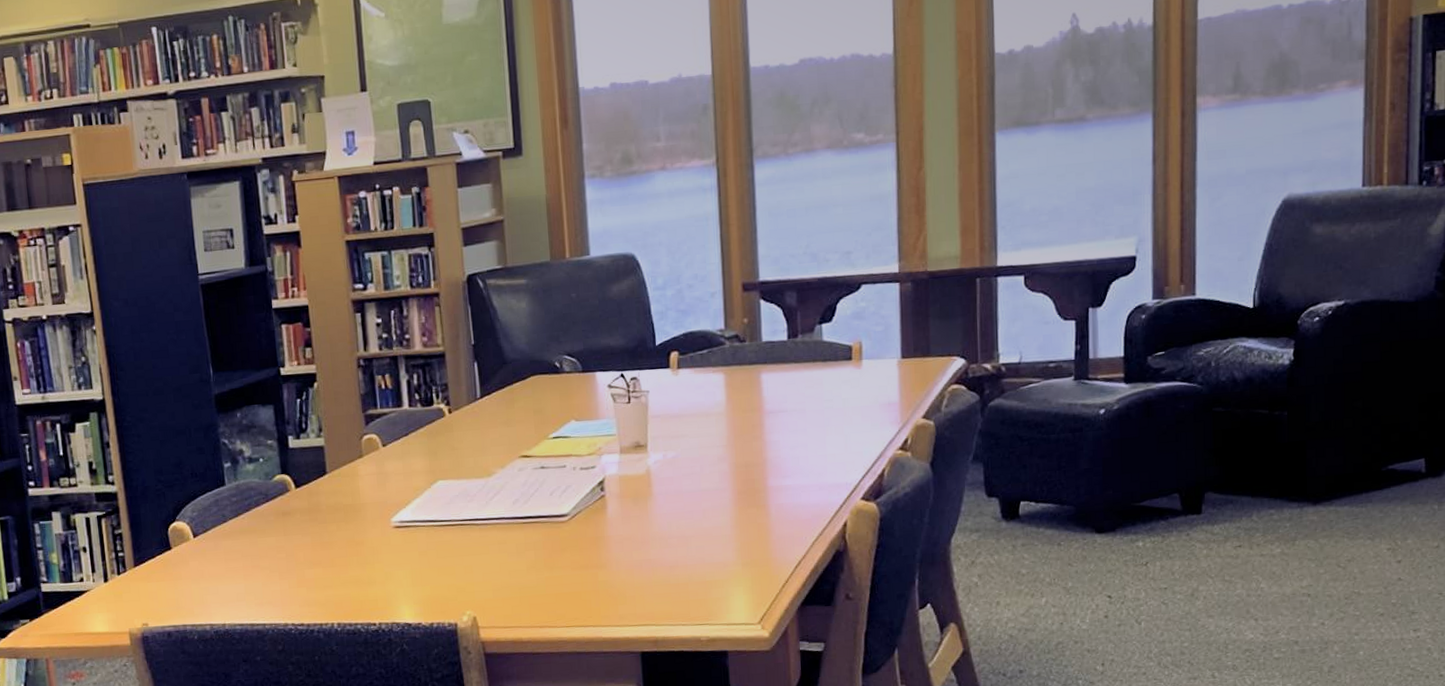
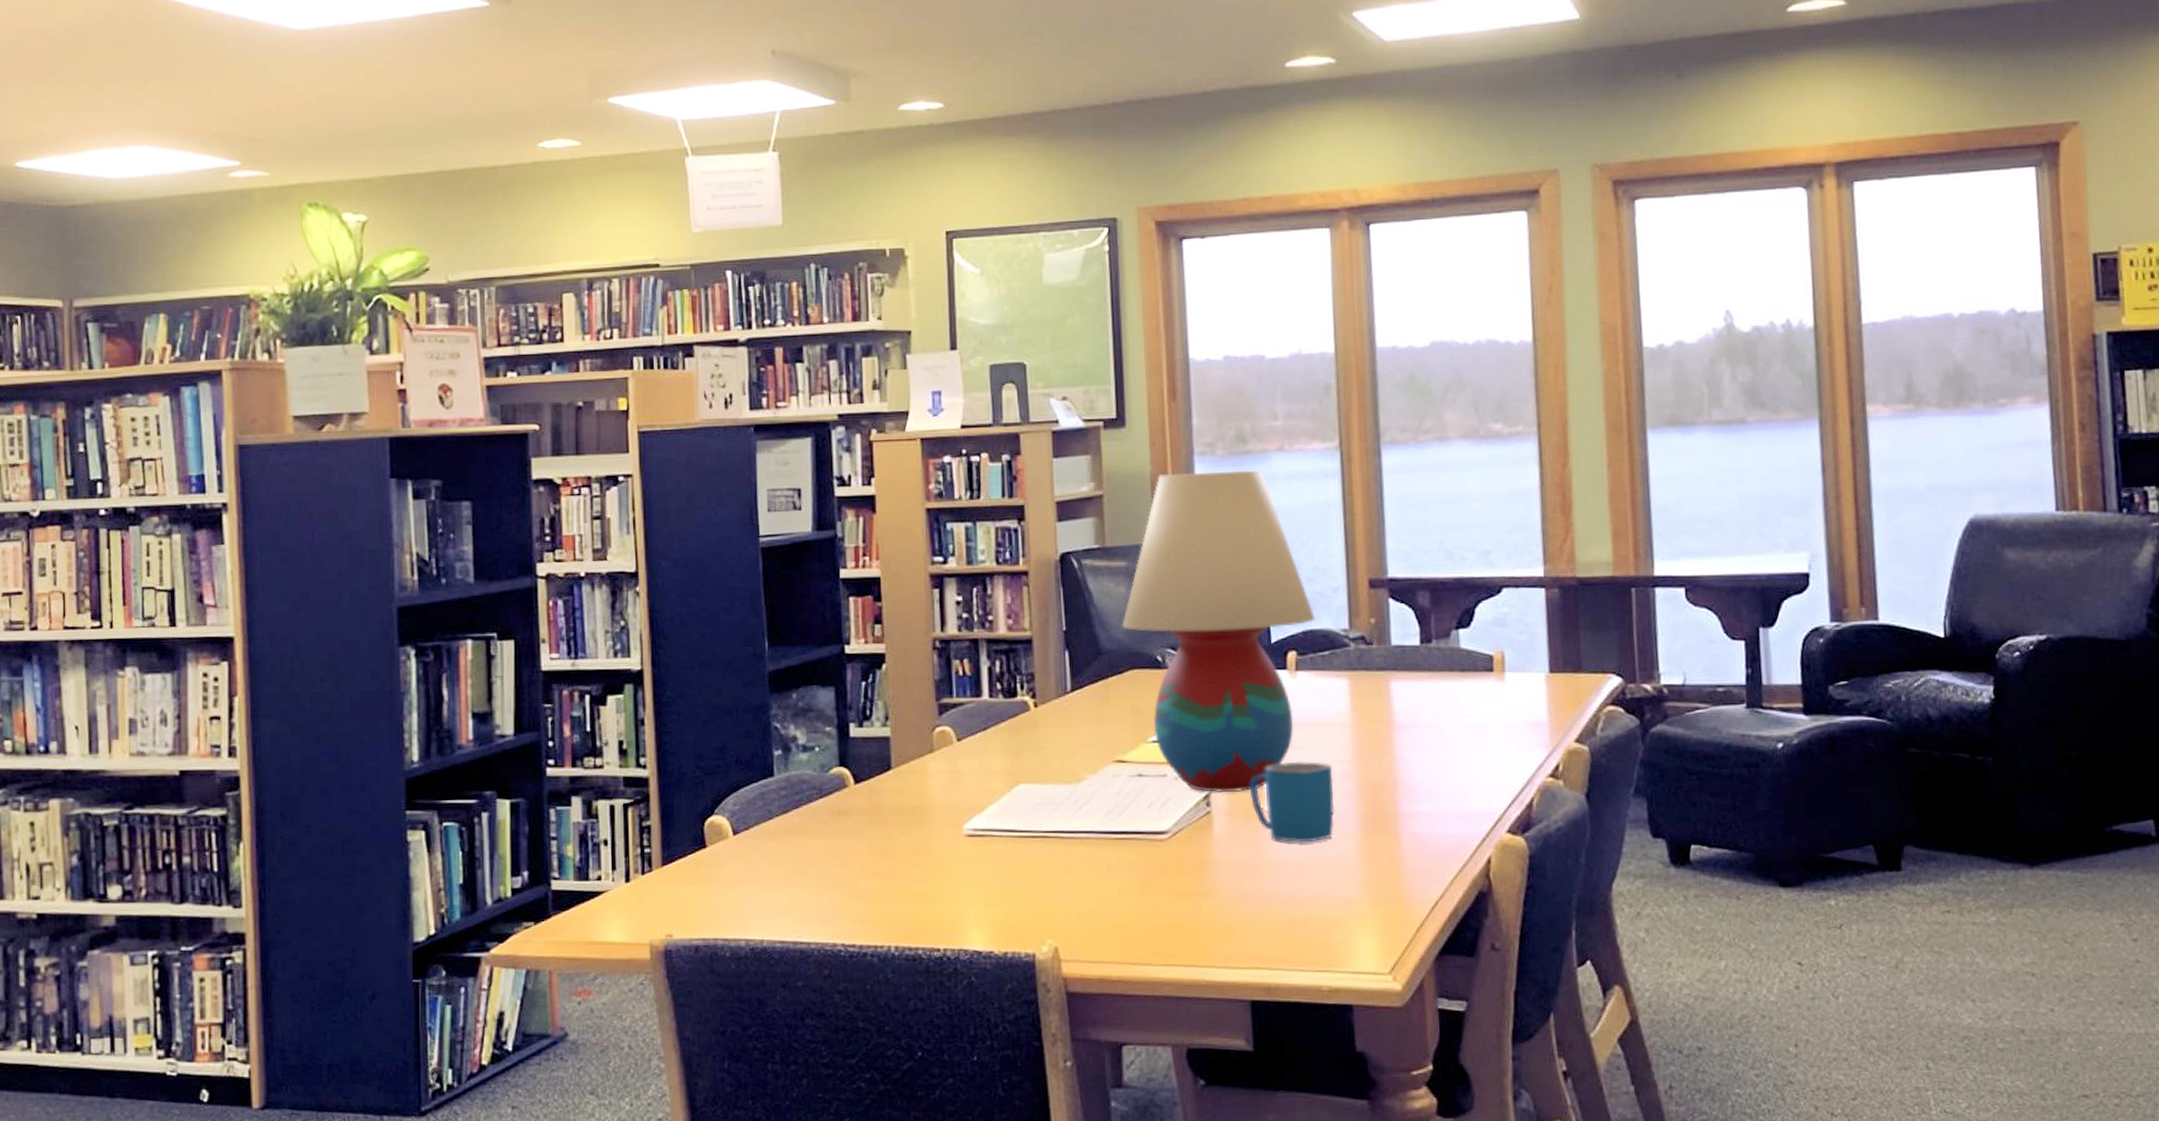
table lamp: none [523,188,696,479] -> present [1121,470,1316,793]
mug: none [638,447,712,518] -> present [1250,761,1335,843]

